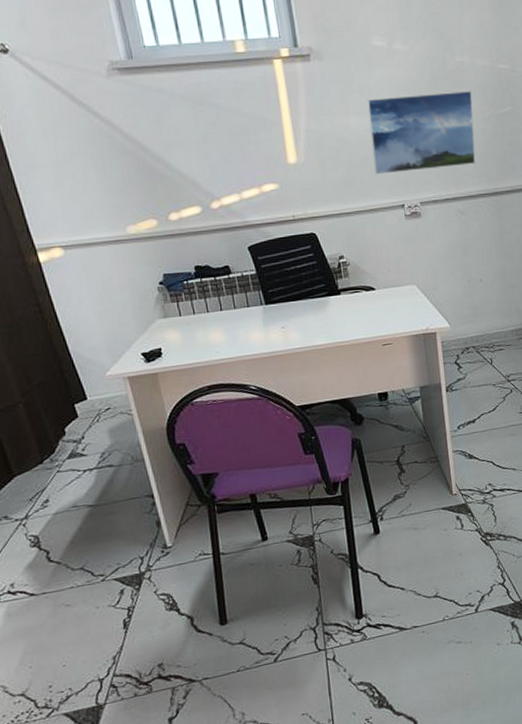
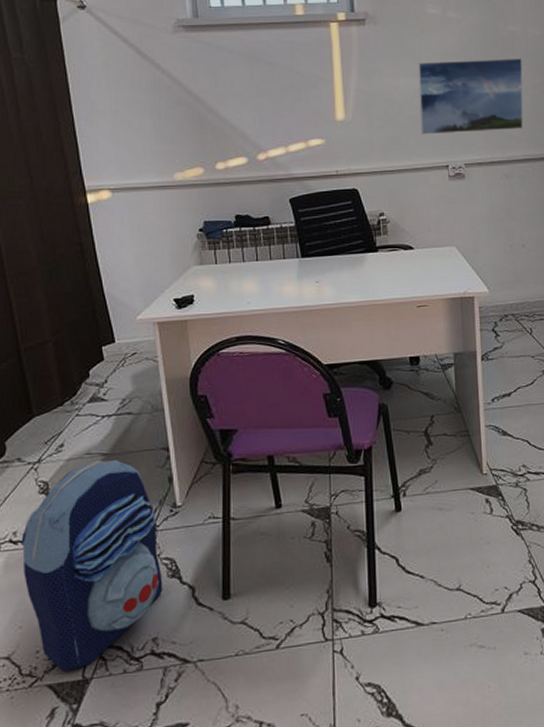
backpack: none [19,510,163,701] -> present [21,460,163,671]

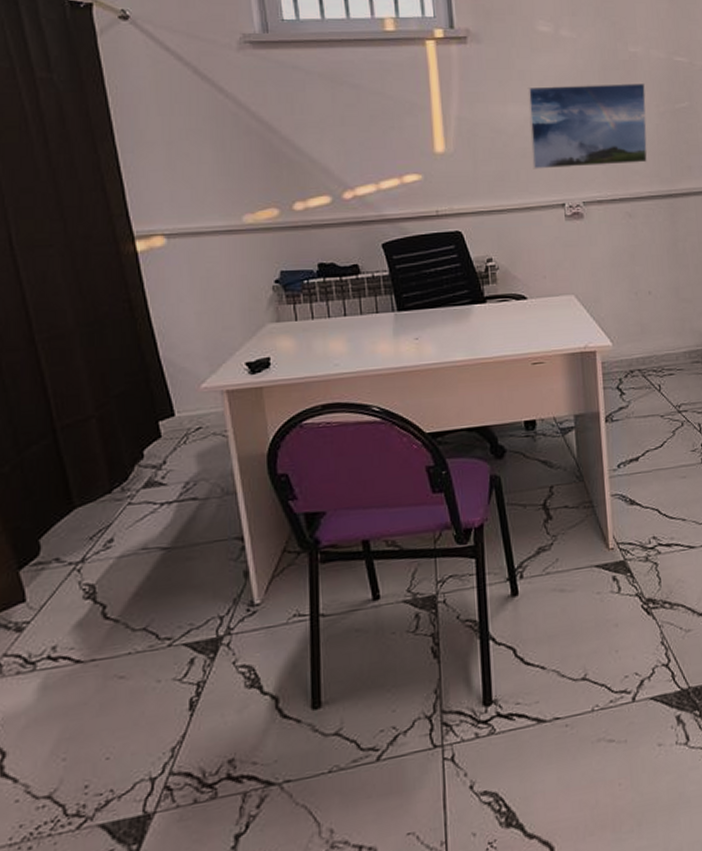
backpack: present [21,460,163,671] -> none [62,554,240,807]

